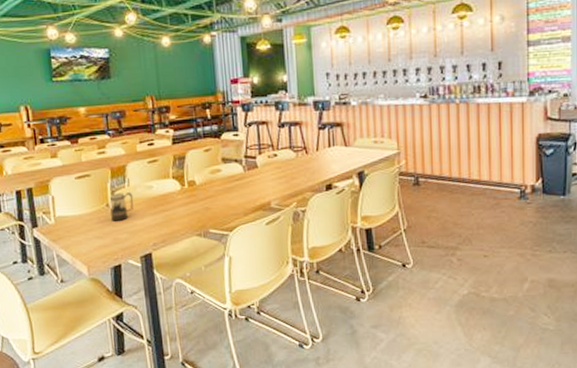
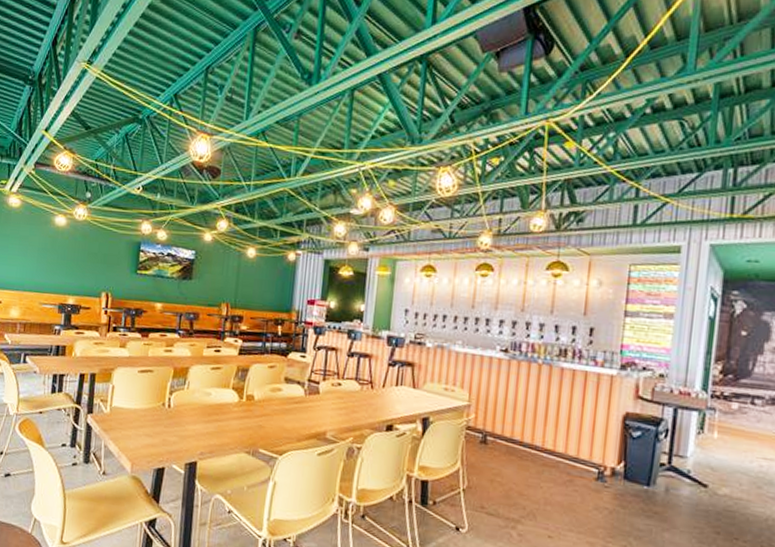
beer mug: present [109,192,134,221] -> none [164,393,191,423]

